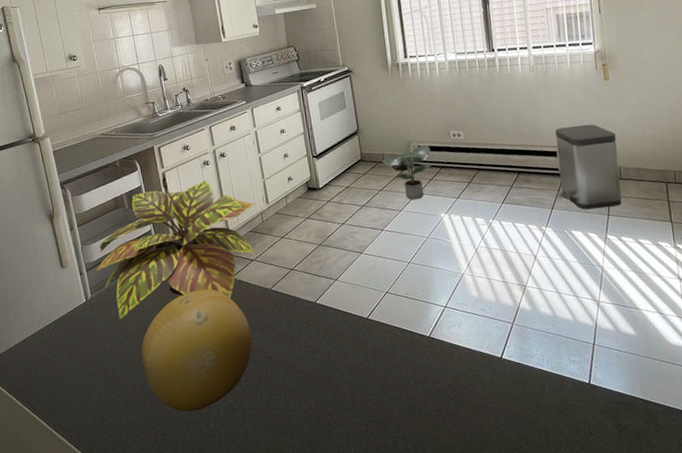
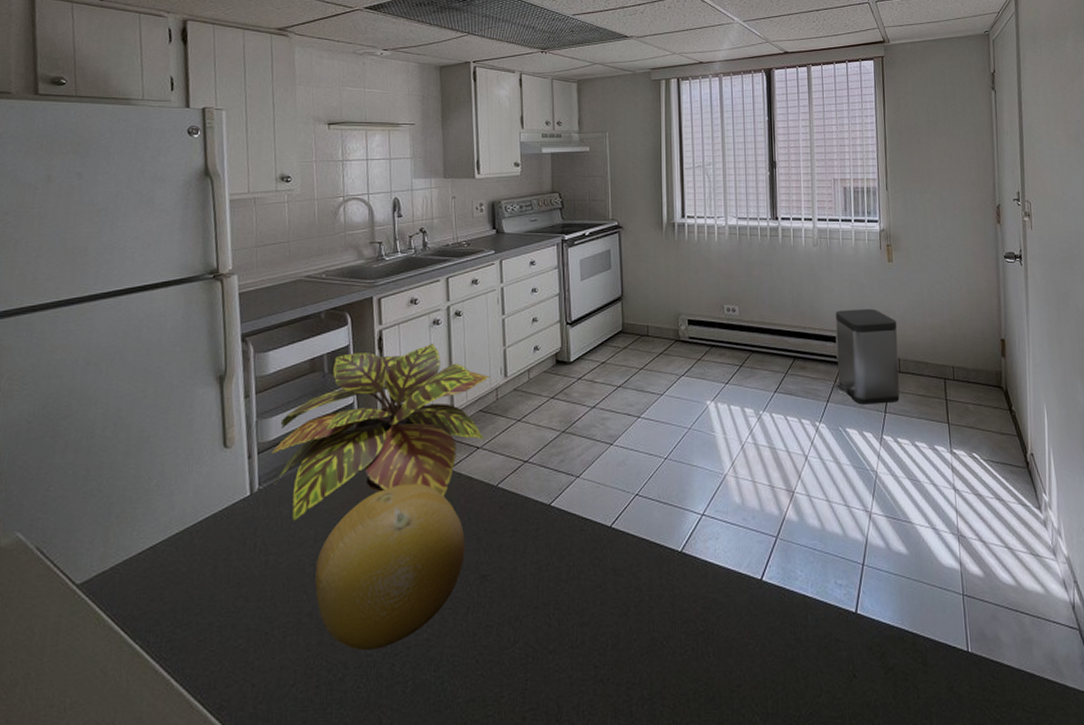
potted plant: present [383,145,433,200] -> none [647,319,703,383]

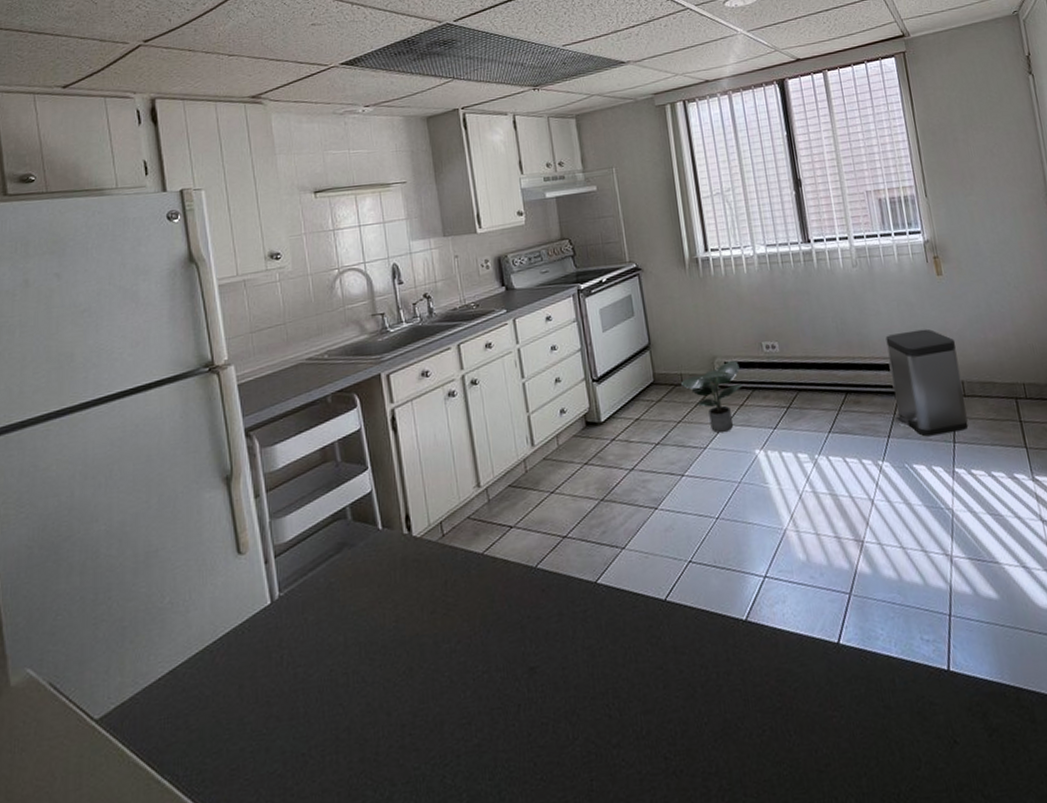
plant: present [271,344,490,521] -> none [289,418,518,628]
fruit: present [315,483,465,650] -> none [349,572,509,764]
potted plant: none [647,319,703,383] -> present [681,361,743,434]

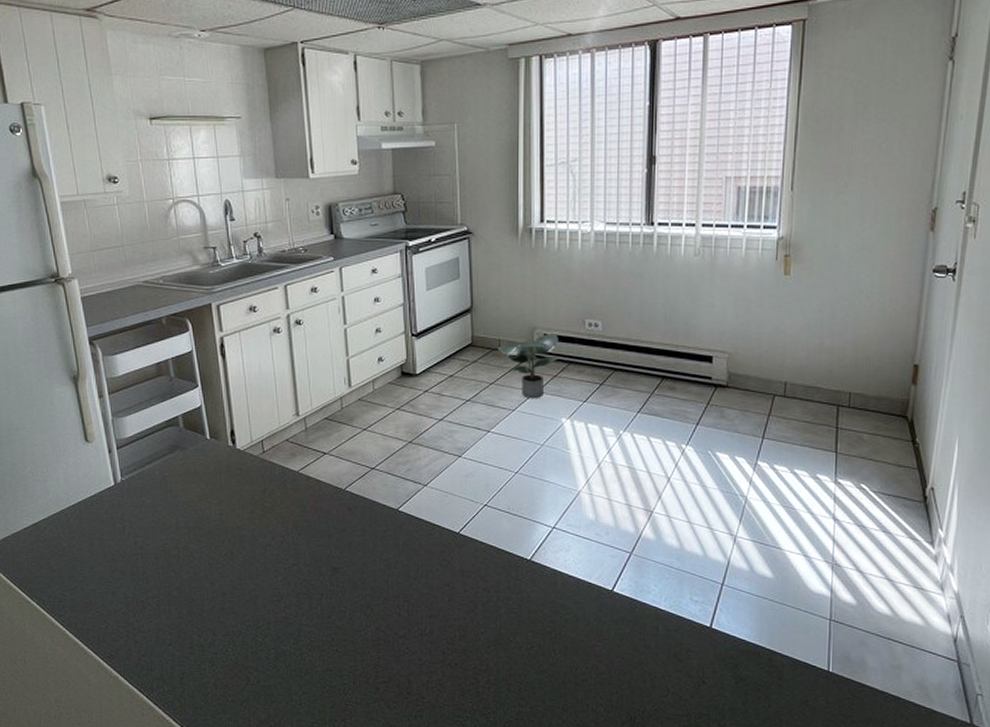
pedal bin: present [885,329,969,437] -> none [705,327,788,429]

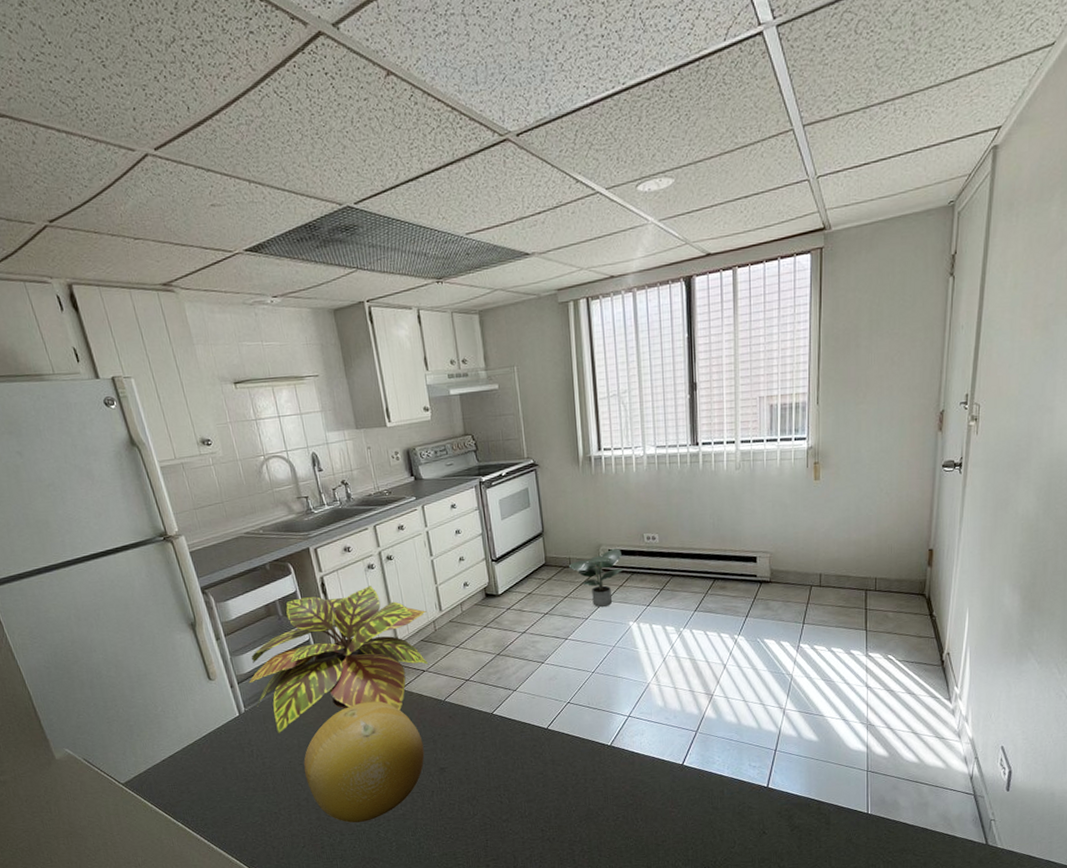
plant: none [129,352,334,510] -> present [248,586,429,733]
fruit: none [180,483,317,622] -> present [304,701,425,823]

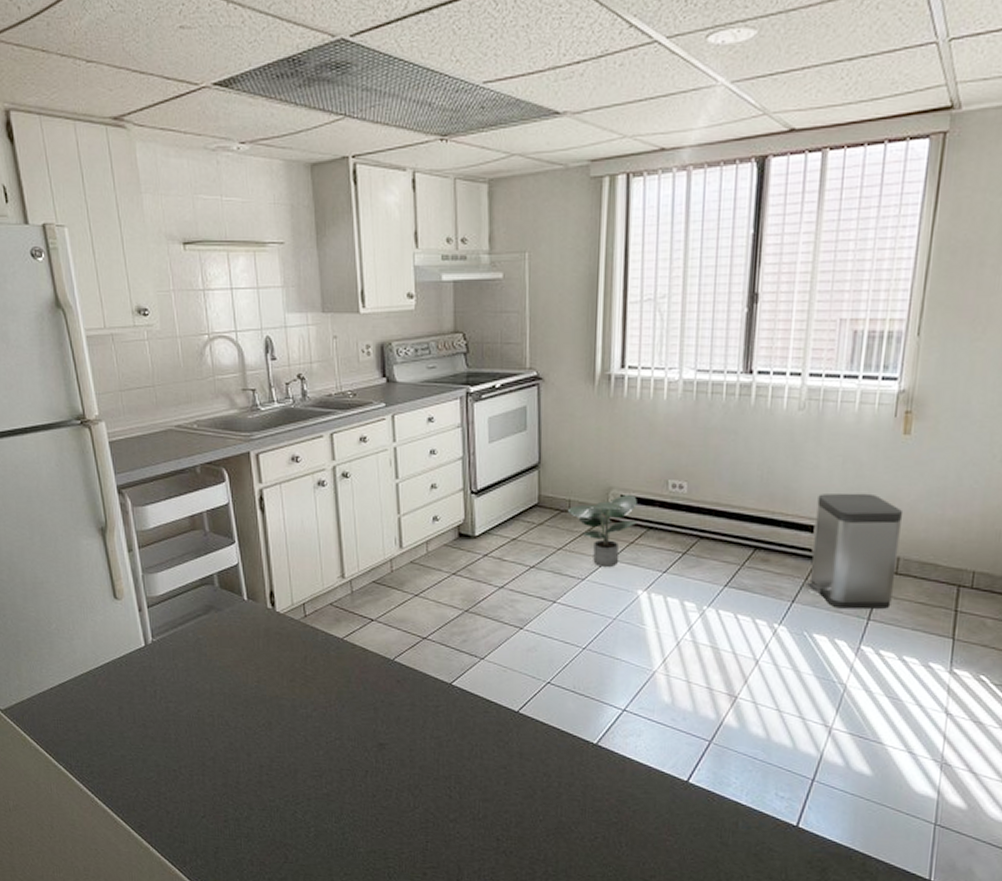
plant: present [248,586,429,733] -> none [160,507,384,674]
fruit: present [304,701,425,823] -> none [215,649,362,797]
pedal bin: none [752,527,821,618] -> present [802,493,904,610]

